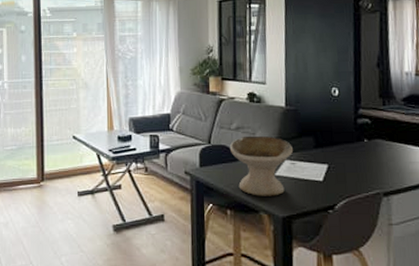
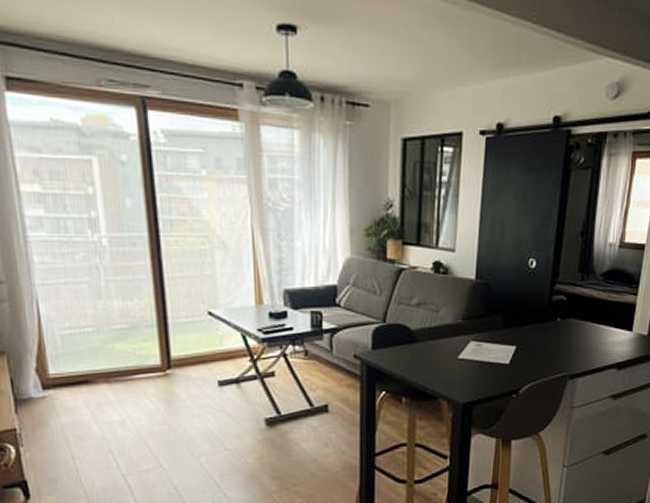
bowl: present [229,135,293,196] -> none [408,313,480,382]

